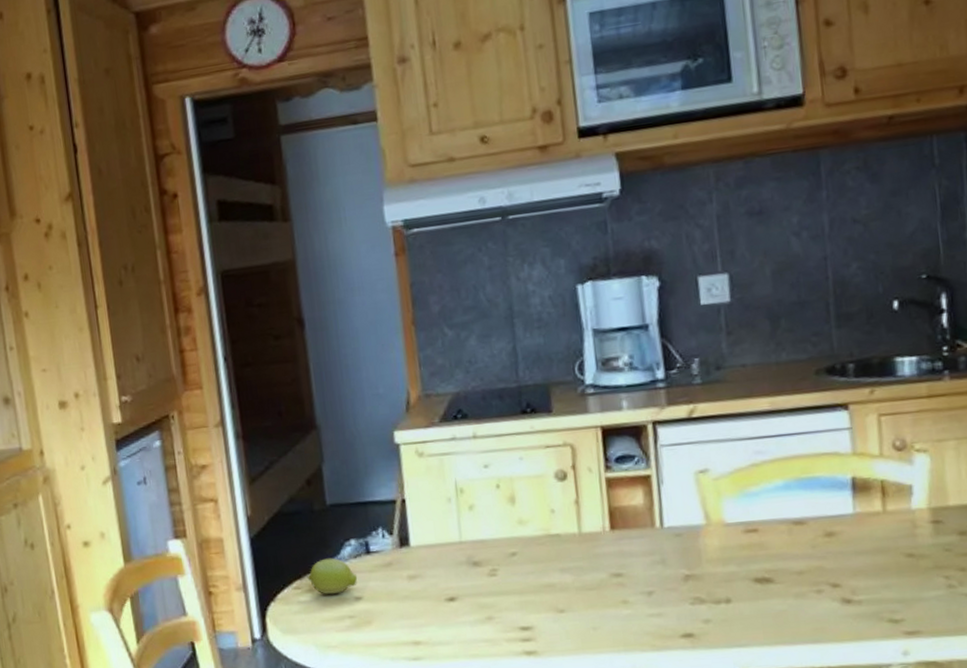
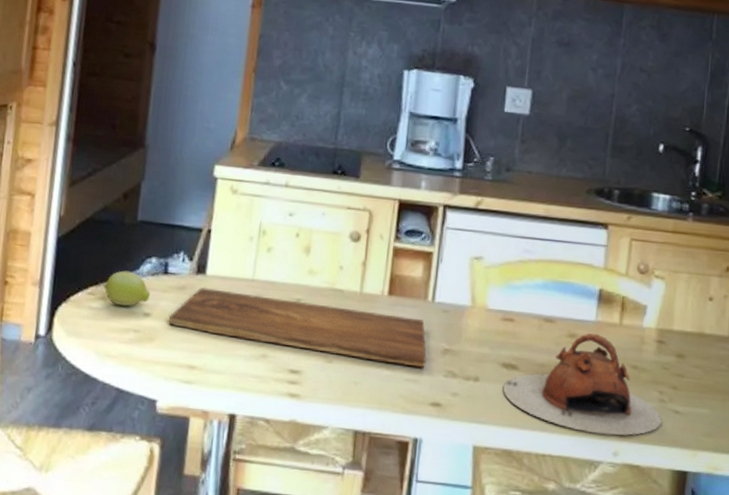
cutting board: none [382,549,669,606] -> present [169,287,427,368]
teapot: none [759,526,955,636] -> present [502,333,662,436]

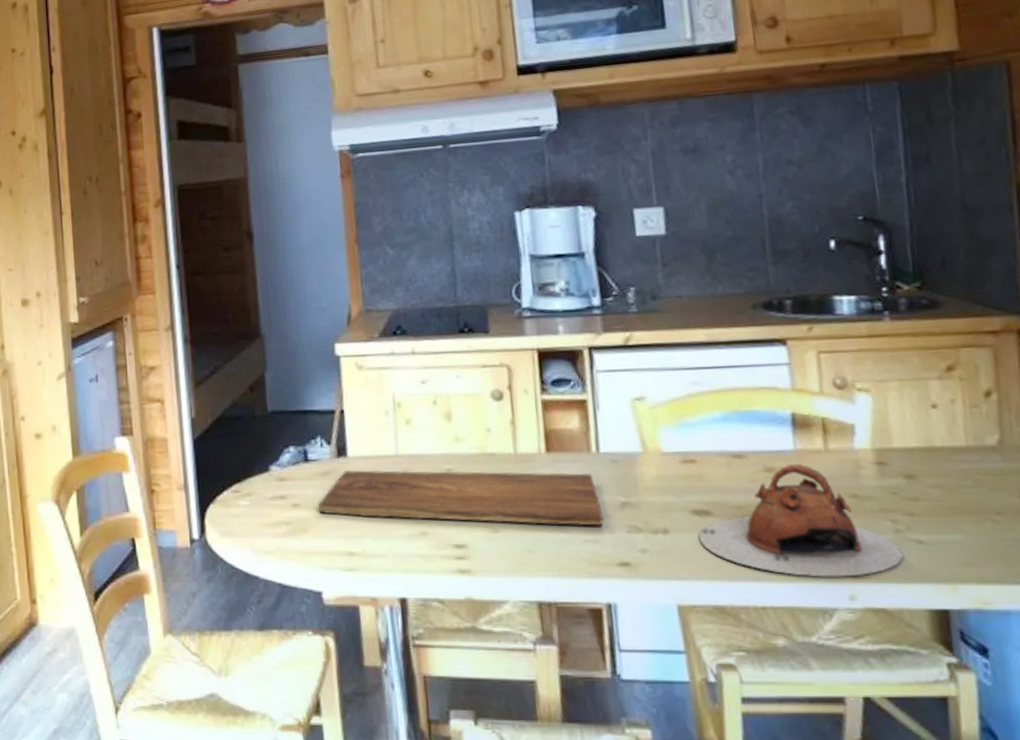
fruit: present [103,270,151,307] -> none [246,463,295,500]

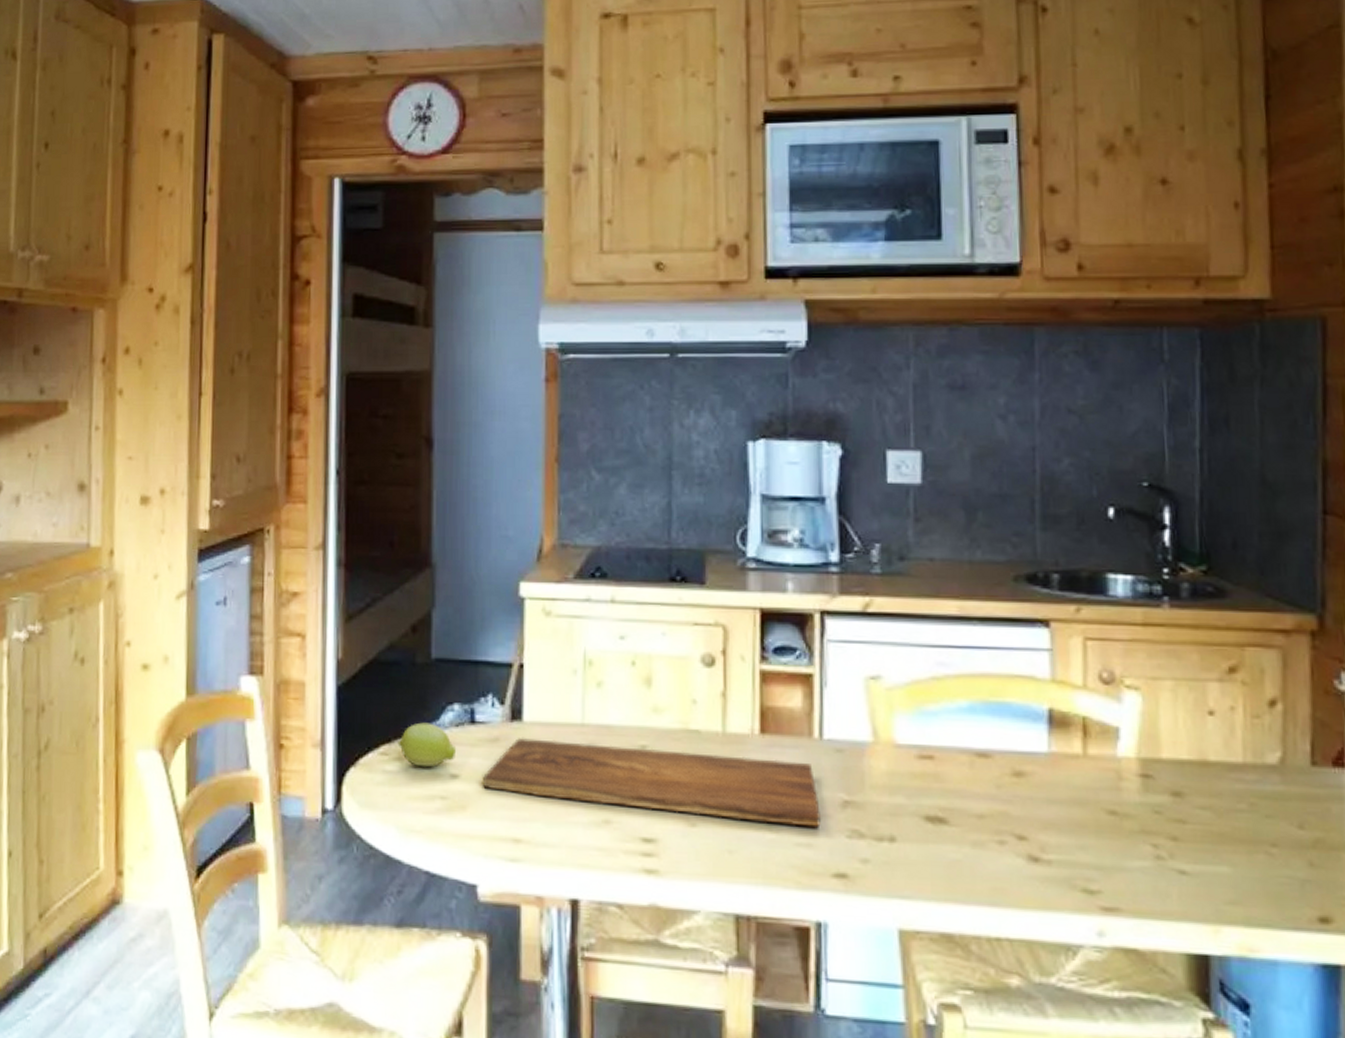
fruit: none [246,463,295,500] -> present [397,722,457,768]
teapot: present [698,463,903,577] -> none [929,769,1162,909]

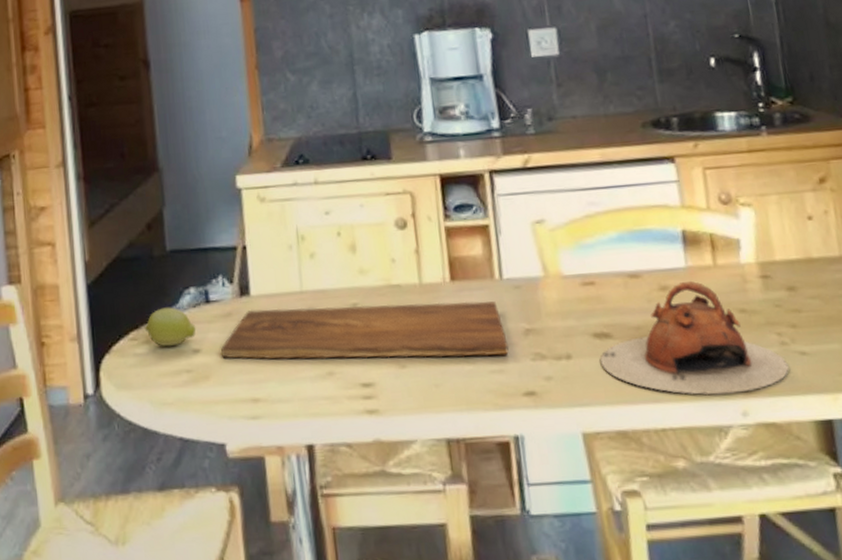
teapot: none [929,769,1162,909] -> present [599,280,789,395]

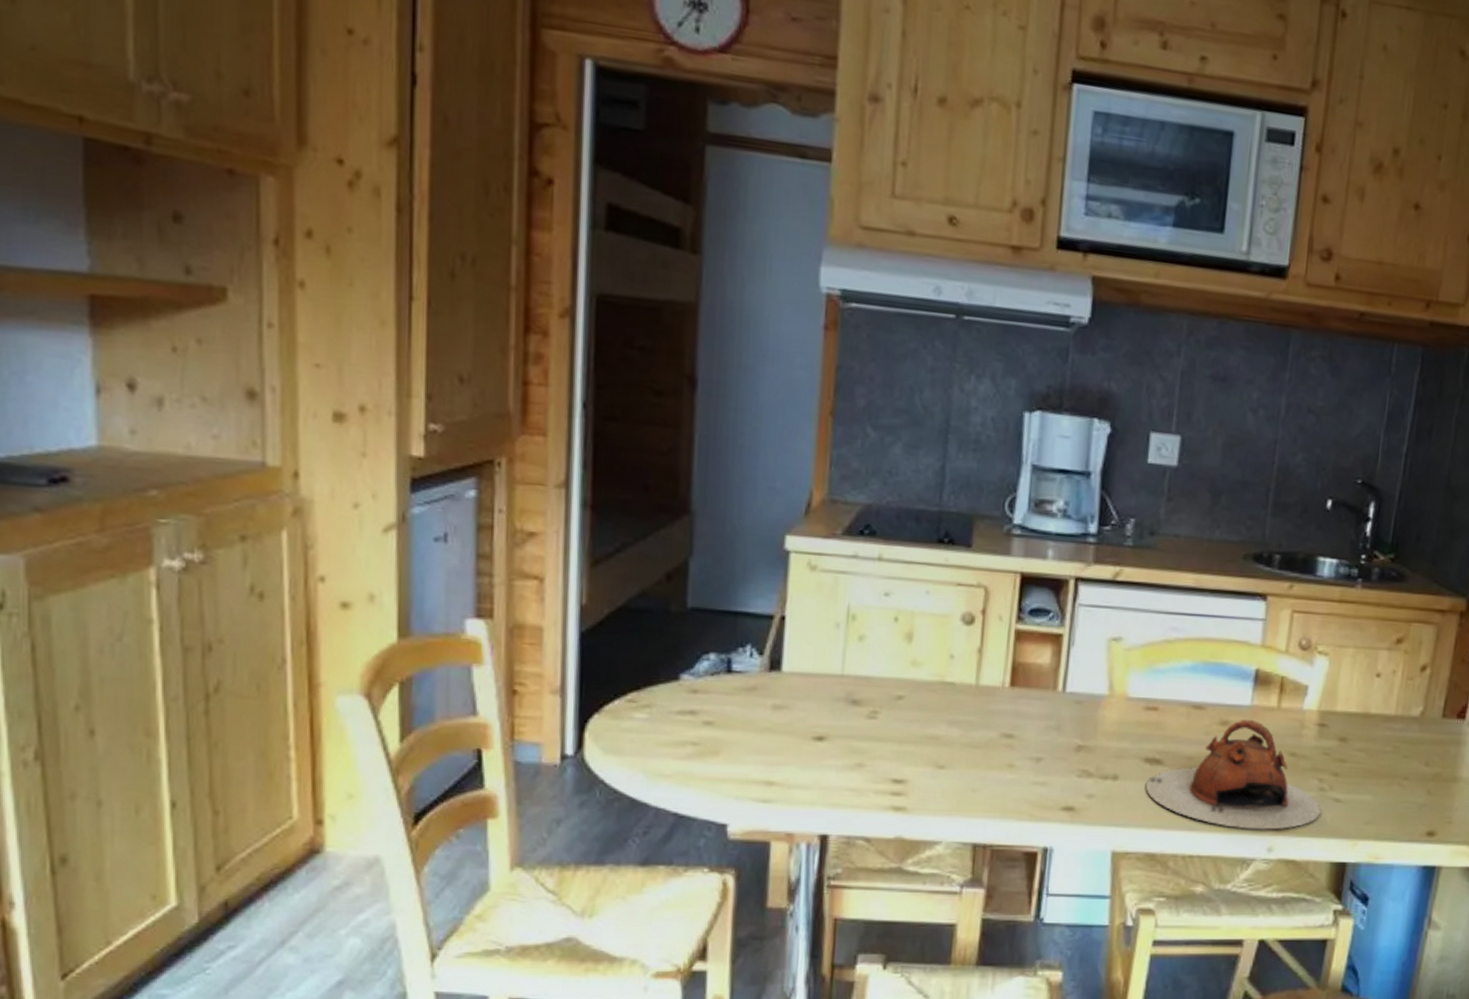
fruit: present [144,307,196,347] -> none [647,670,711,715]
cutting board: present [221,301,510,360] -> none [737,686,1058,768]

